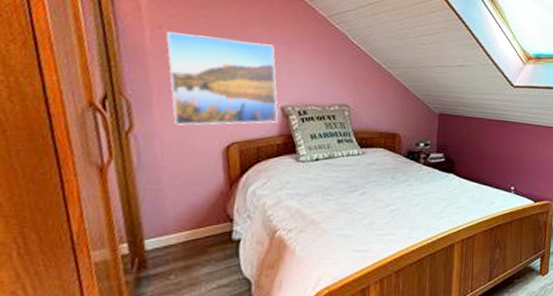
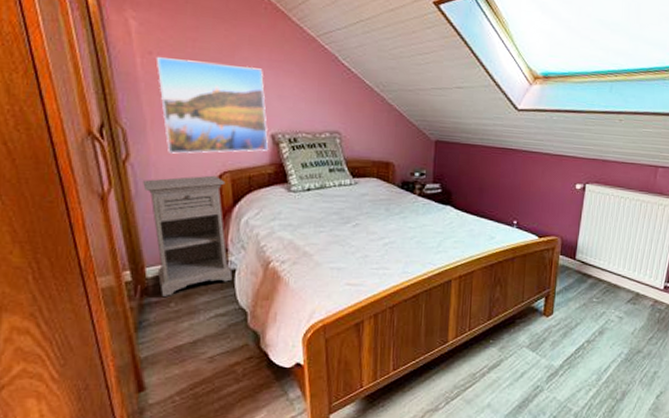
nightstand: none [146,146,237,269] -> present [143,175,233,296]

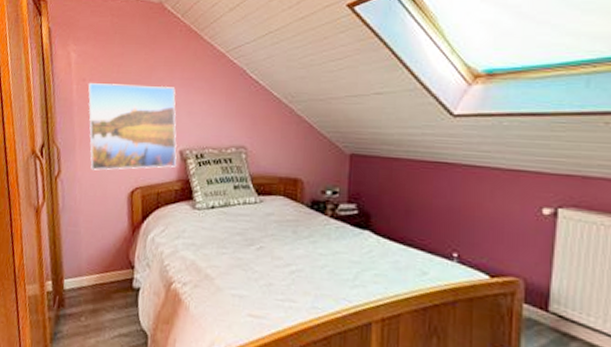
nightstand: present [143,175,233,296] -> none [68,191,137,310]

